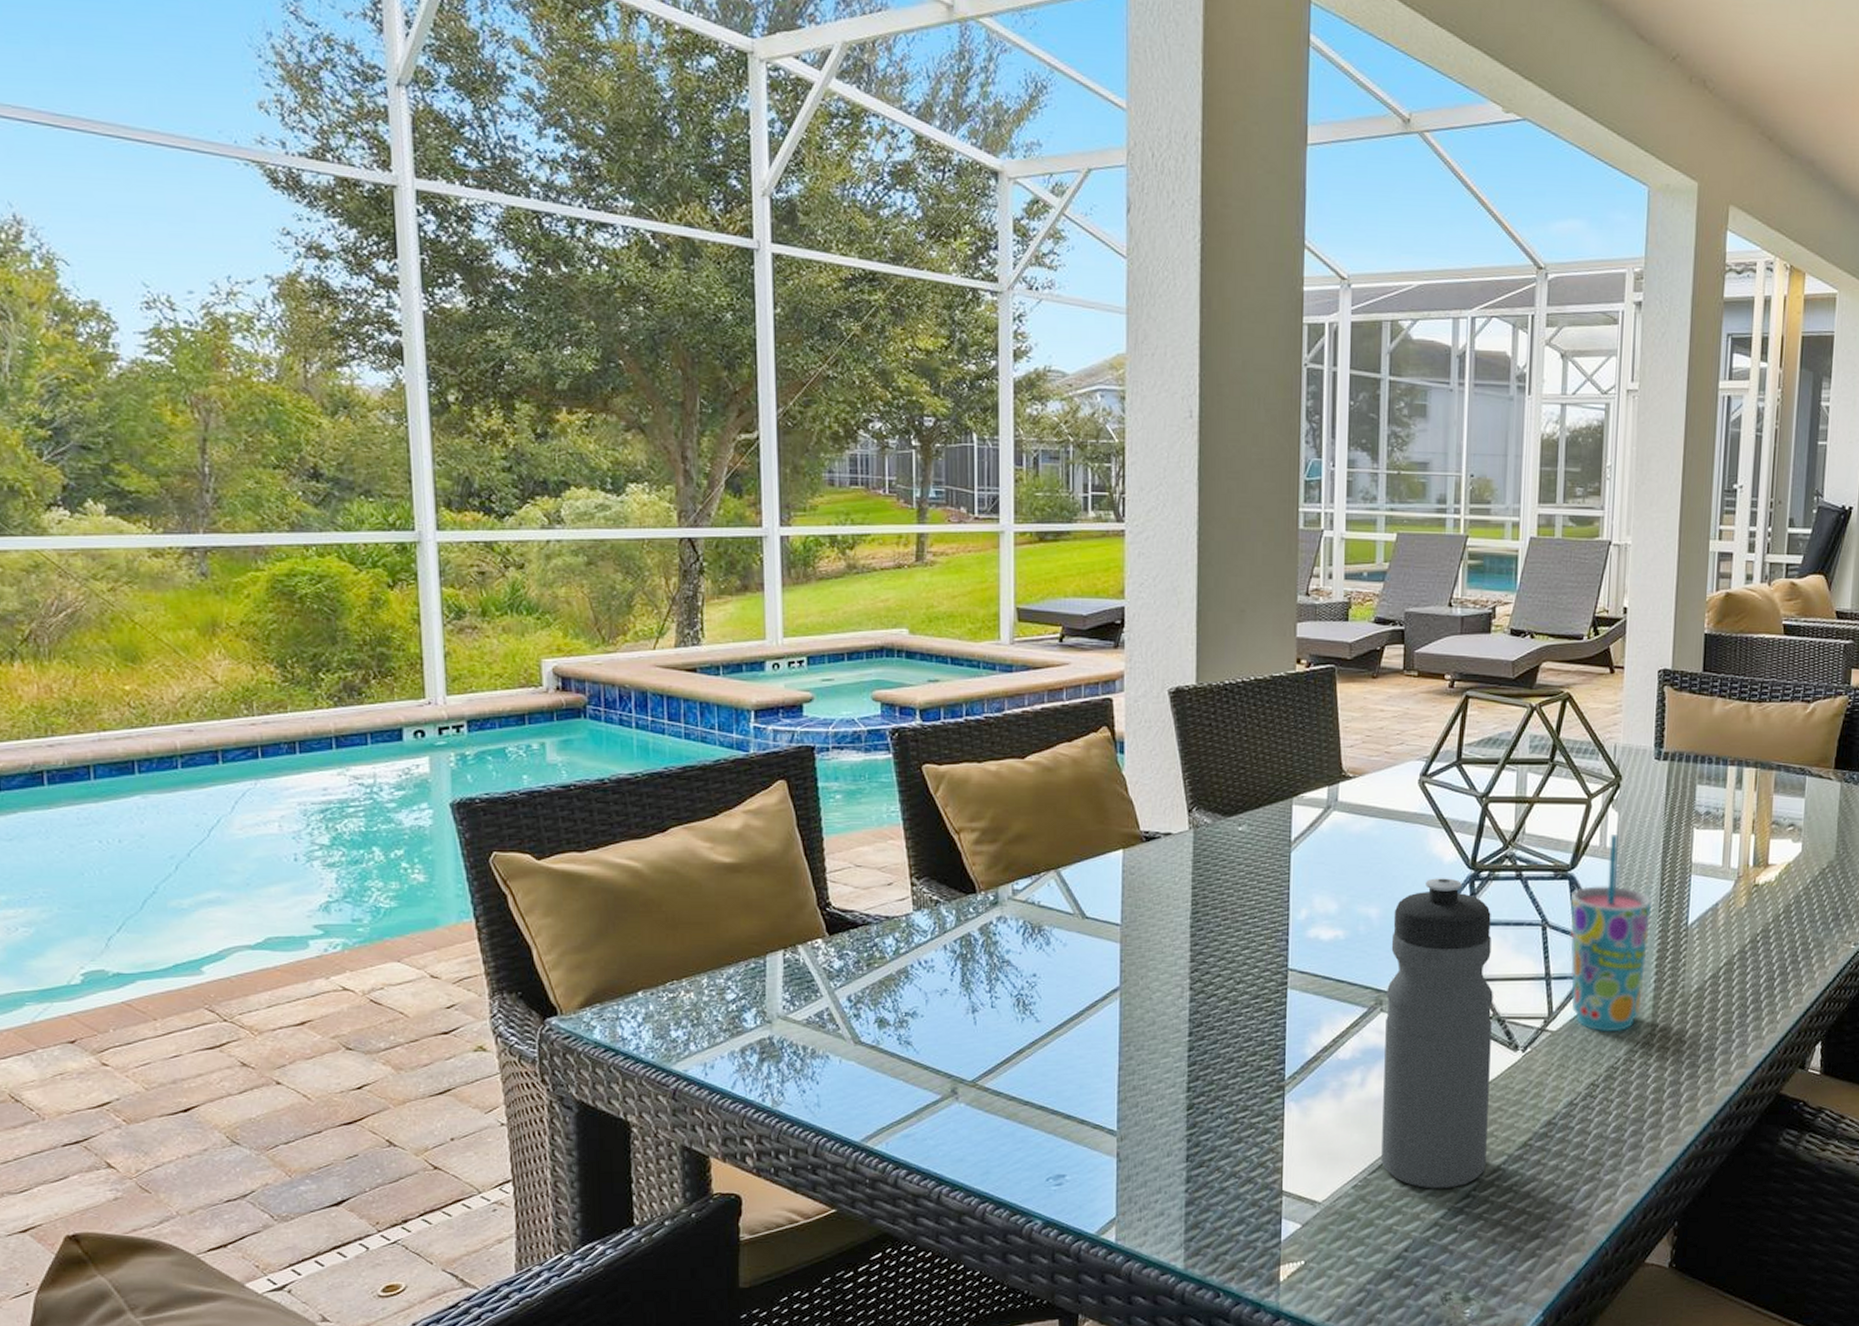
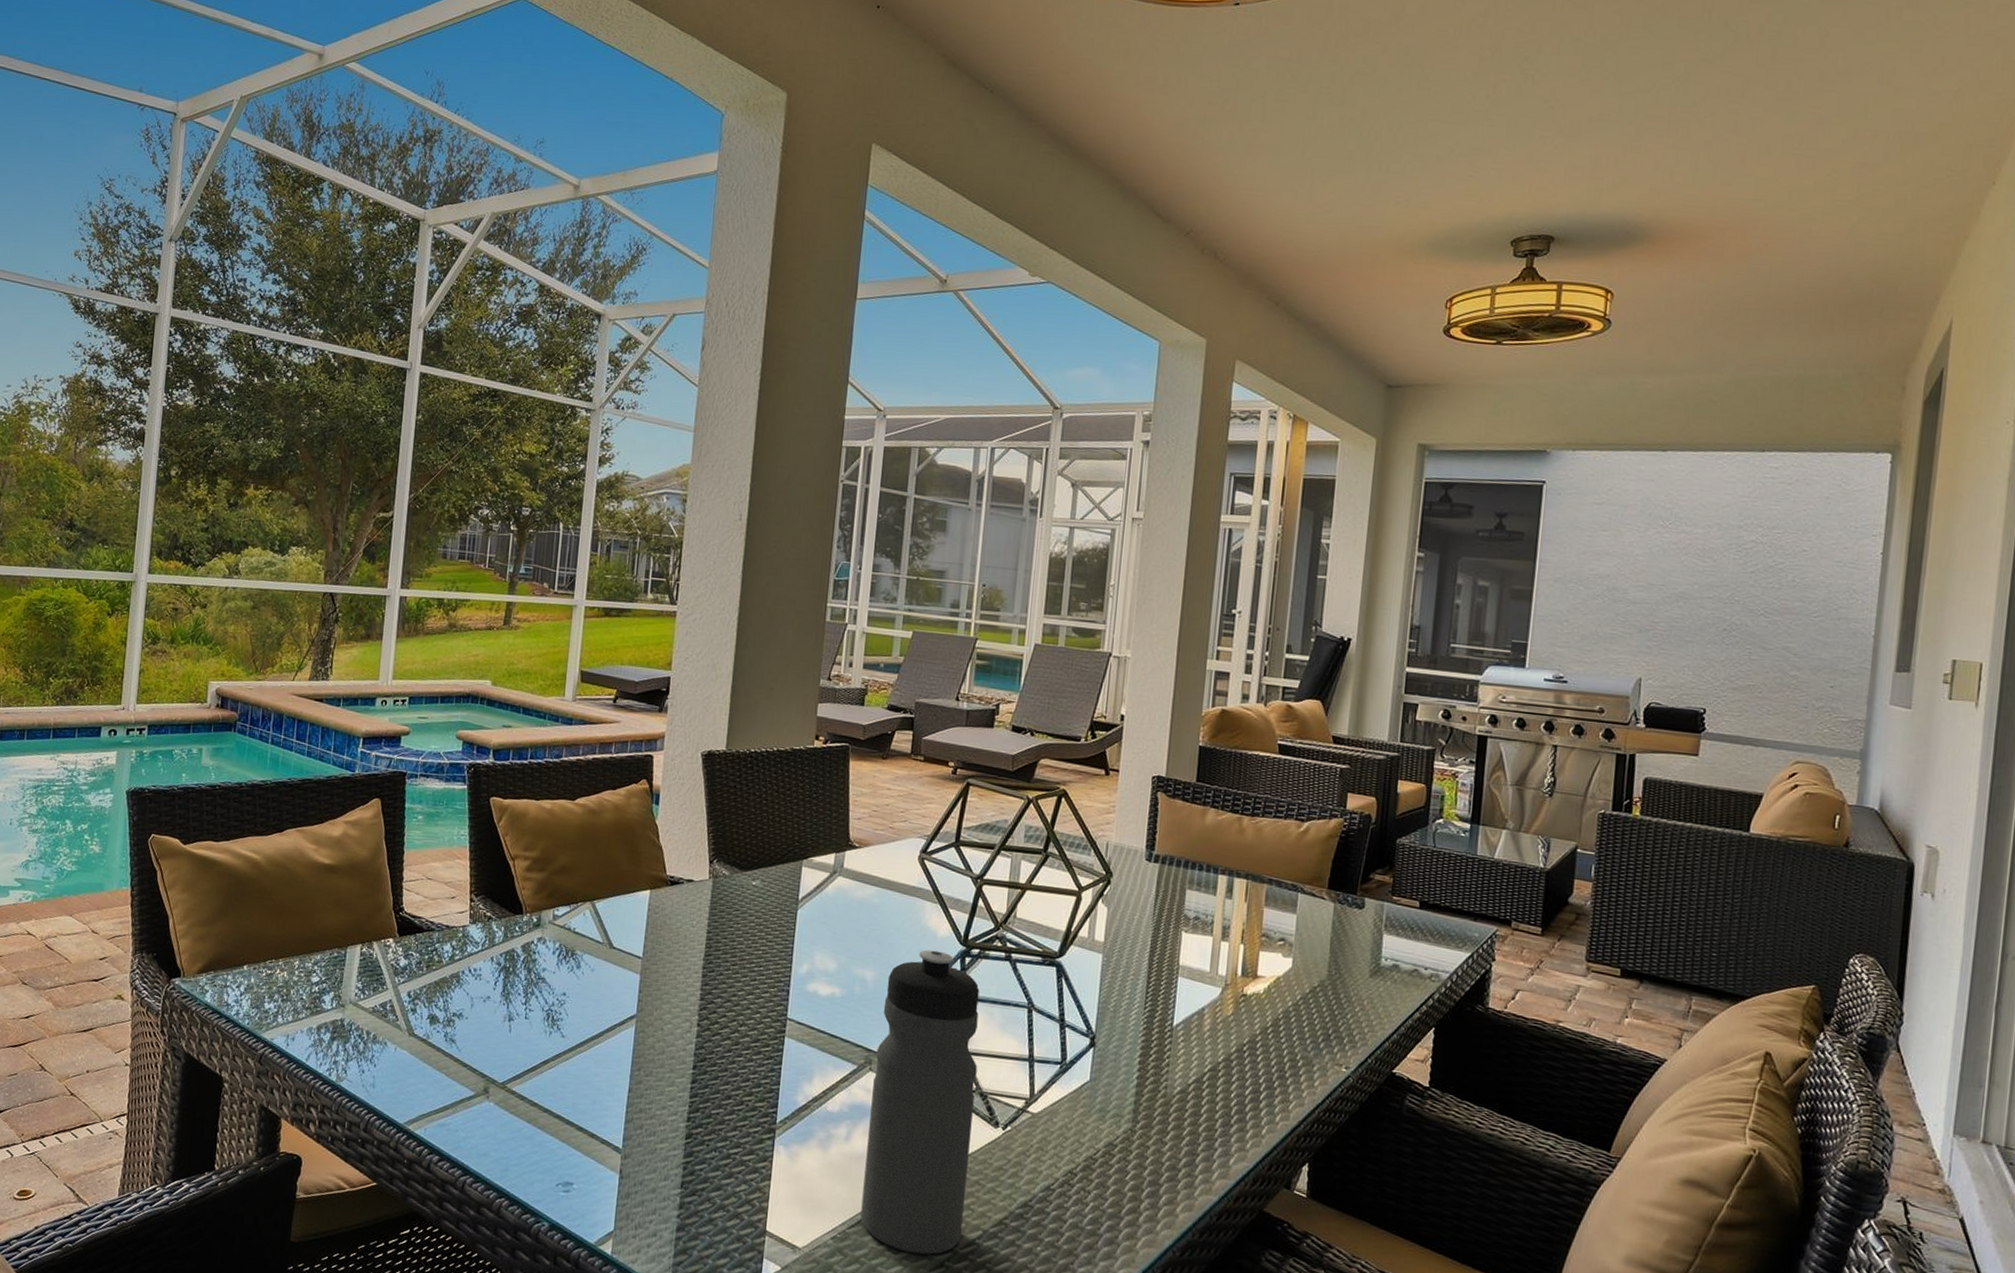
cup: present [1569,834,1651,1032] -> none [1053,928,1137,1124]

